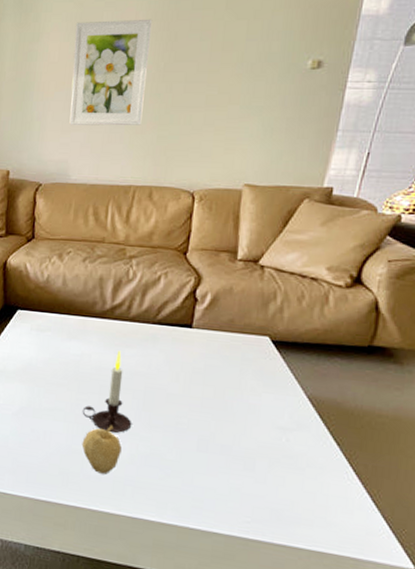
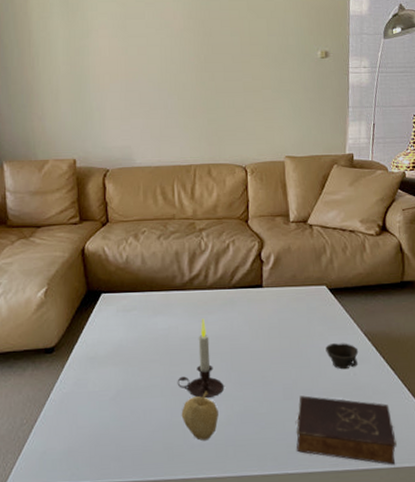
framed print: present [69,19,153,126] -> none [121,17,192,113]
book: none [202,450,327,549] -> present [296,395,397,465]
cup: none [256,401,298,433] -> present [325,343,359,370]

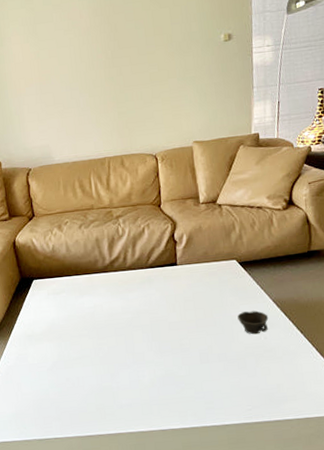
candle: present [177,318,225,399] -> none [104,296,147,366]
fruit: present [181,391,219,441] -> none [110,359,143,401]
book: present [296,395,397,465] -> none [213,359,306,416]

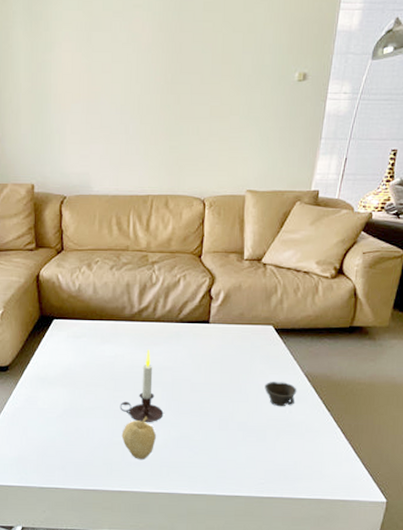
candle: none [104,296,147,366] -> present [120,349,164,423]
fruit: none [110,359,143,401] -> present [121,416,156,460]

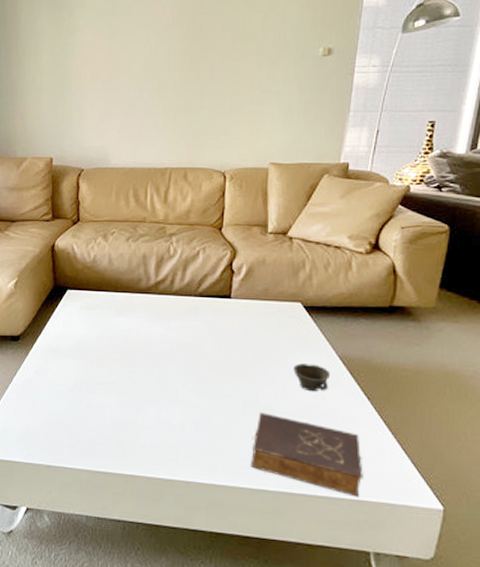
candle: present [120,349,164,423] -> none [133,323,181,402]
fruit: present [121,416,156,460] -> none [135,394,172,442]
book: none [225,427,322,496] -> present [250,412,363,497]

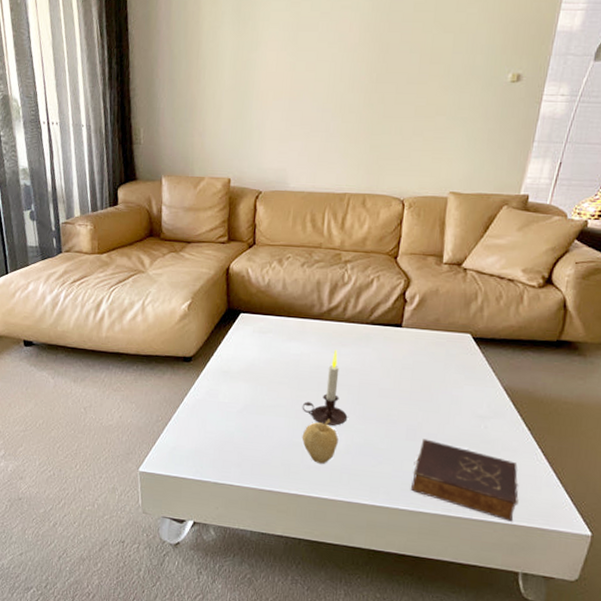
candle: none [133,323,181,402] -> present [302,350,348,426]
fruit: none [135,394,172,442] -> present [302,419,338,464]
cup: present [293,363,331,392] -> none [458,393,495,421]

